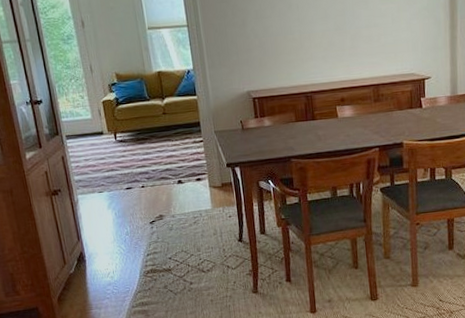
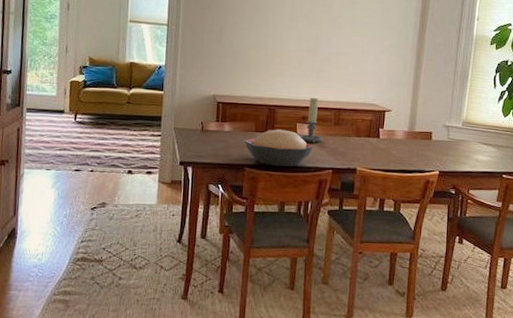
decorative bowl: none [287,115,356,154] -> present [245,129,313,167]
candle holder: none [340,76,365,124] -> present [298,97,322,144]

